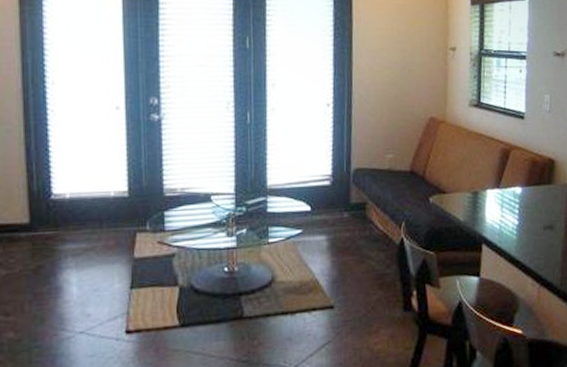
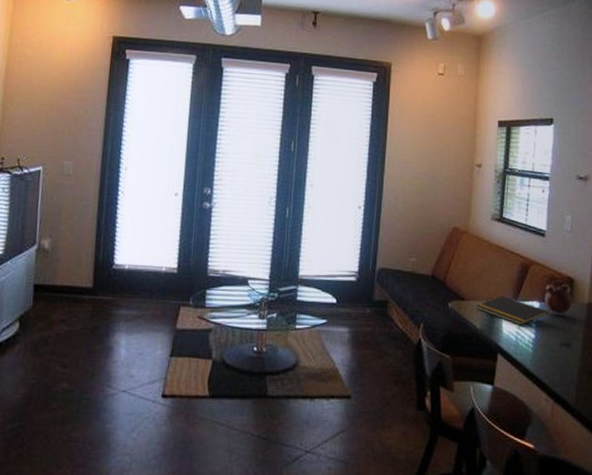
notepad: none [459,184,530,214] -> present [477,295,548,326]
alarm clock: none [526,162,555,198] -> present [544,280,573,315]

